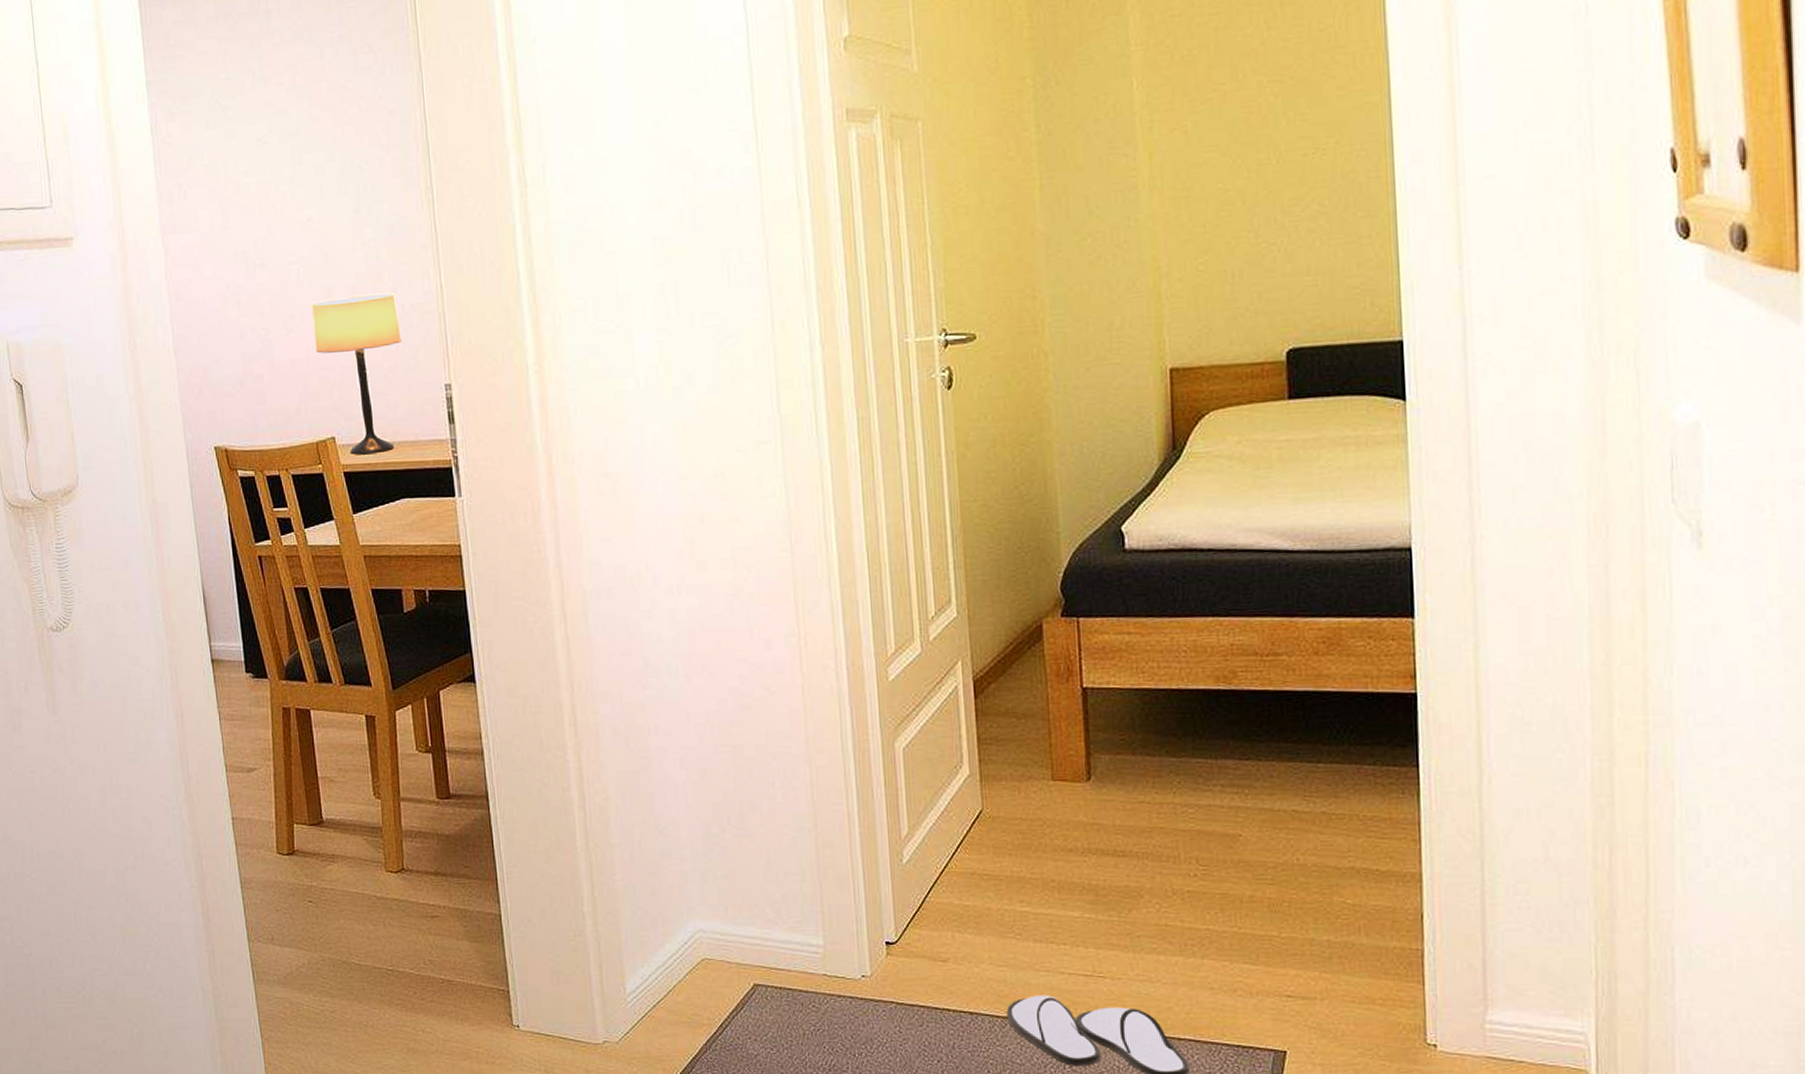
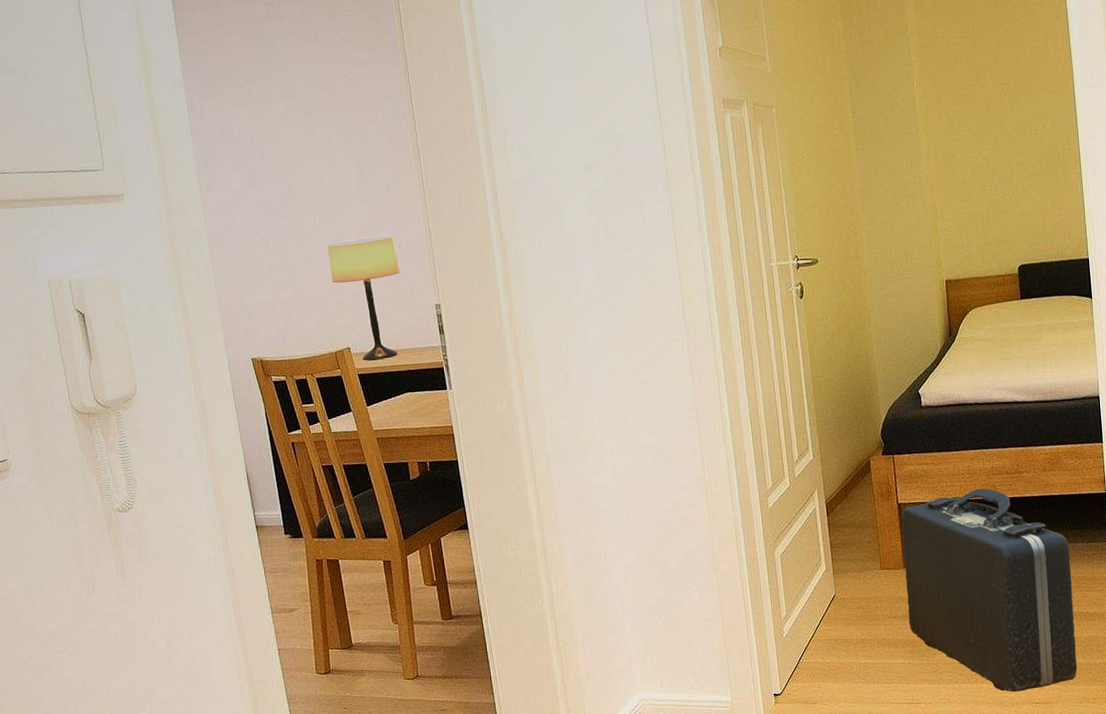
suitcase: none [1086,674,1358,977] -> present [901,488,1078,692]

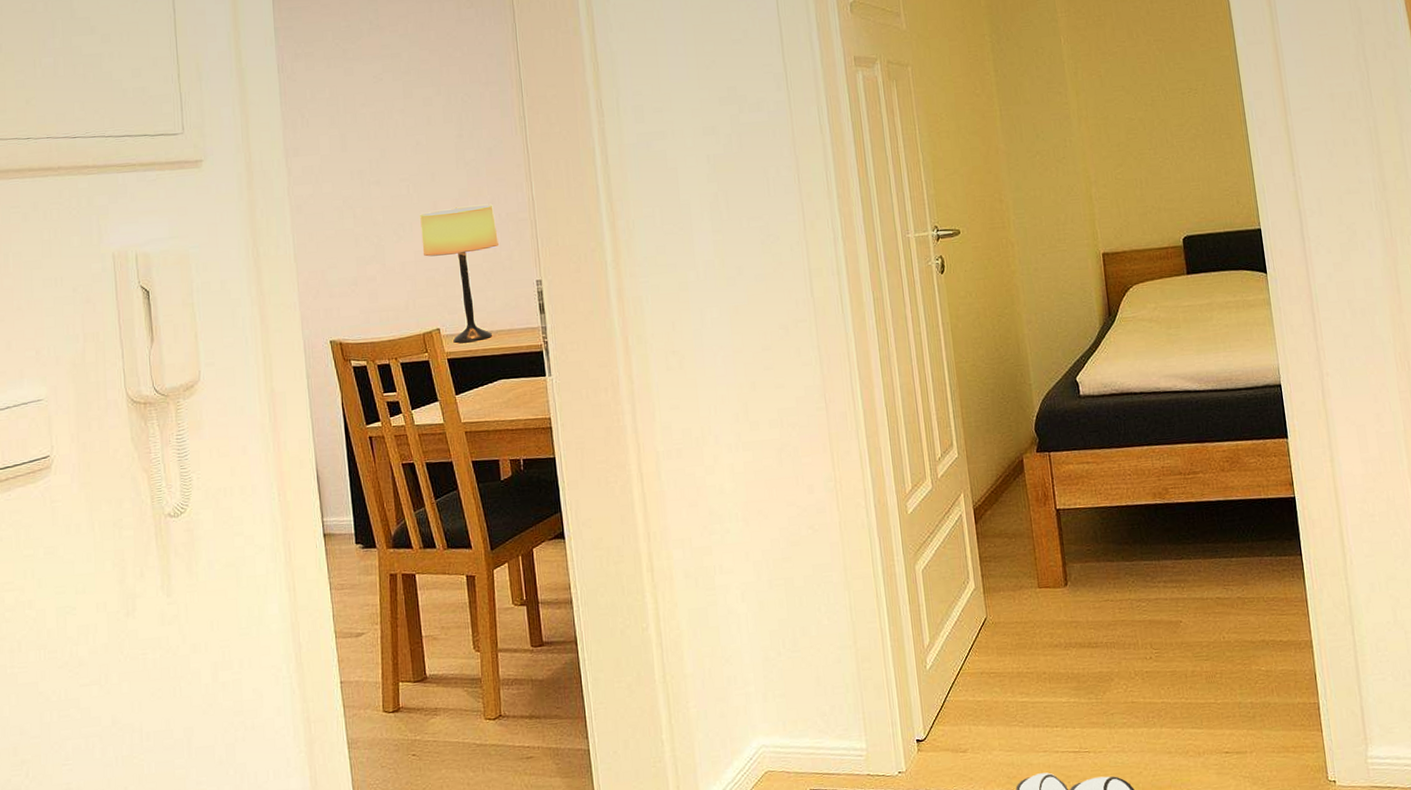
suitcase: present [901,488,1078,692] -> none [1060,491,1273,739]

